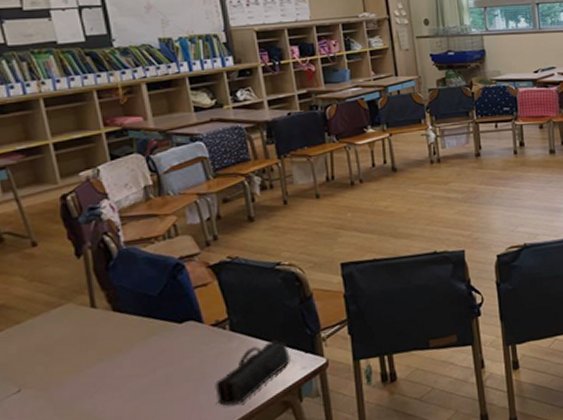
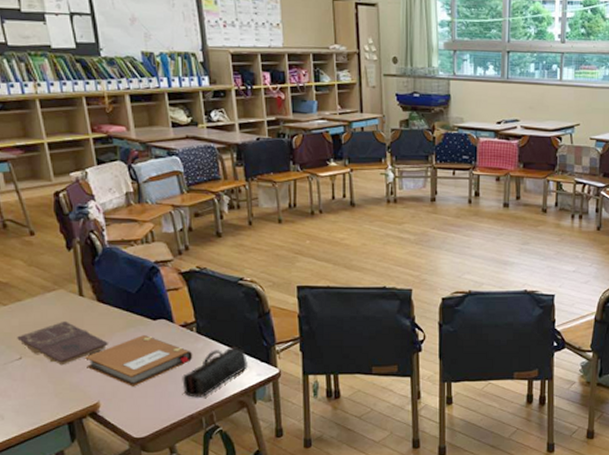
book: none [15,338,126,393] -> present [17,320,108,366]
notebook: none [99,341,227,404] -> present [85,335,193,386]

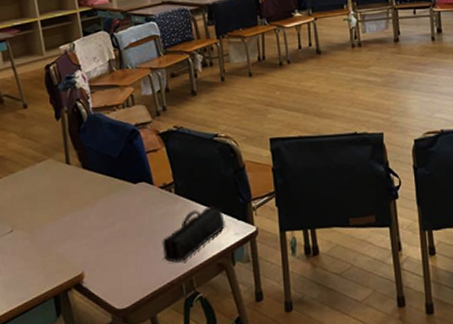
book: present [17,320,108,366] -> none [9,190,92,236]
notebook: present [85,335,193,386] -> none [71,199,172,254]

